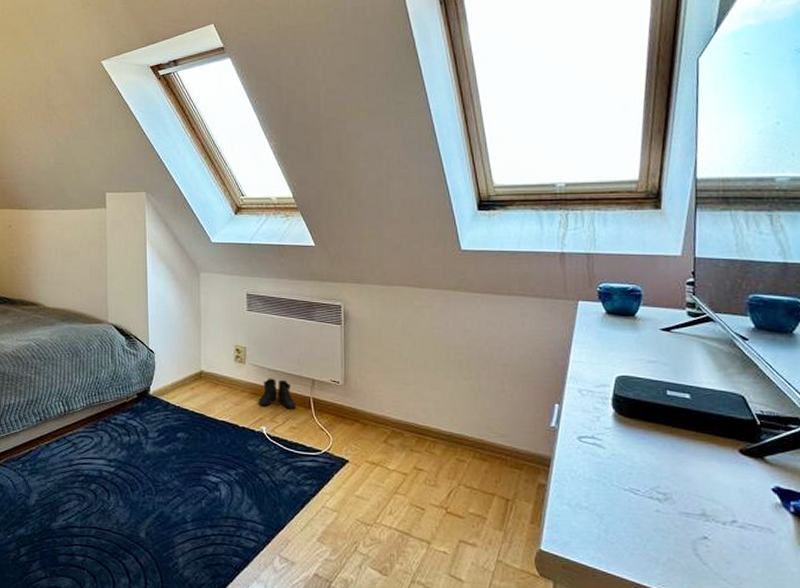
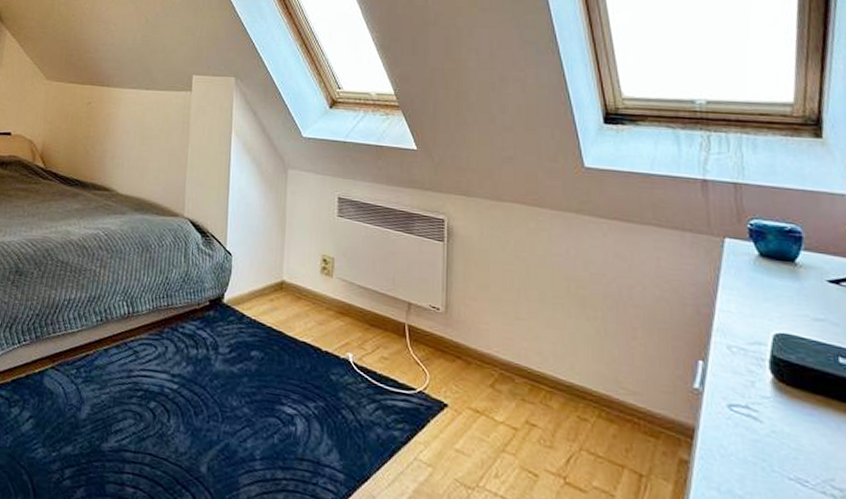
boots: present [258,378,297,410] -> none [345,296,389,337]

